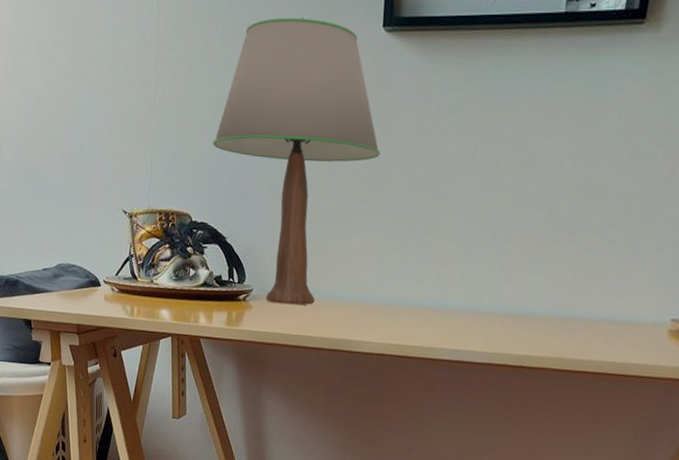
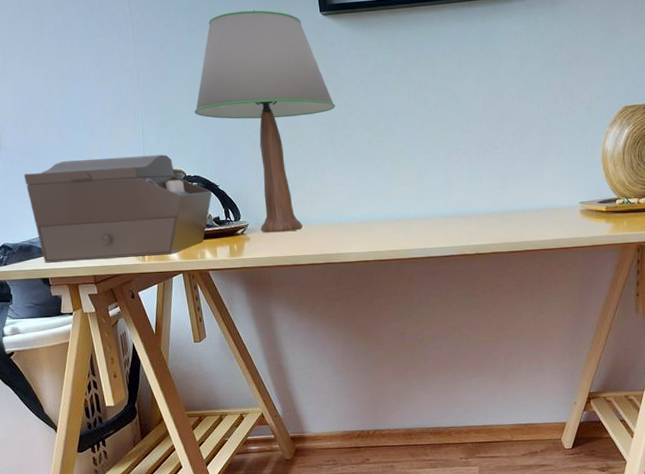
sewing box: none [19,187,219,313] -> present [23,155,213,263]

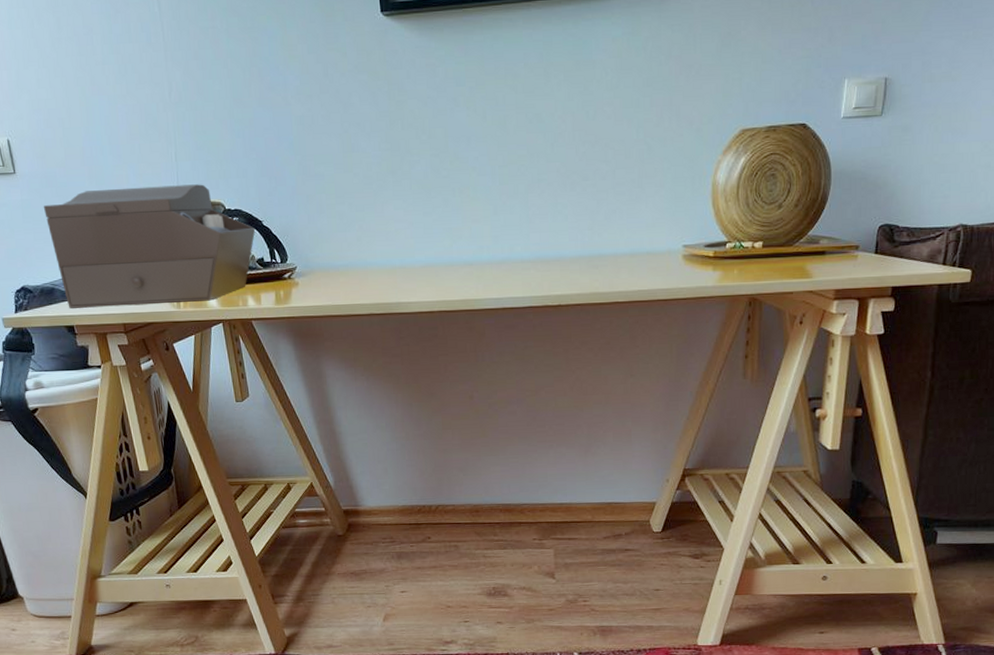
table lamp: present [195,9,336,233] -> none [235,8,398,278]

